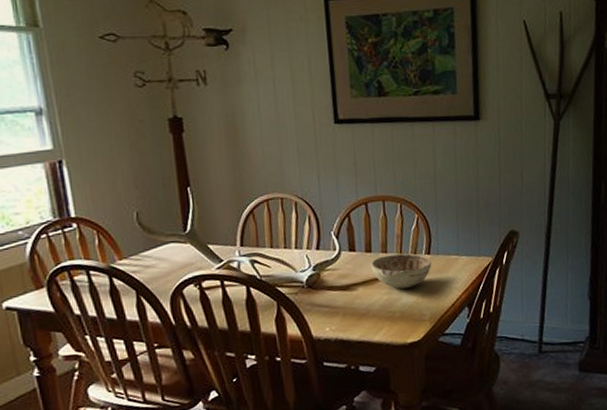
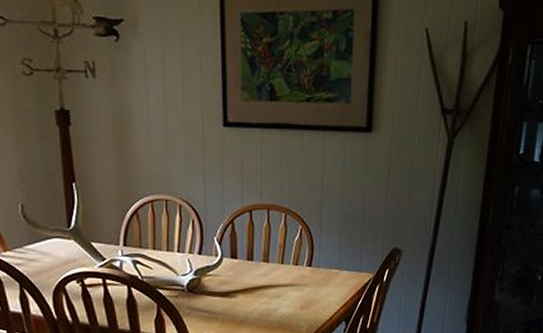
decorative bowl: present [371,252,432,289] -> none [252,263,313,299]

